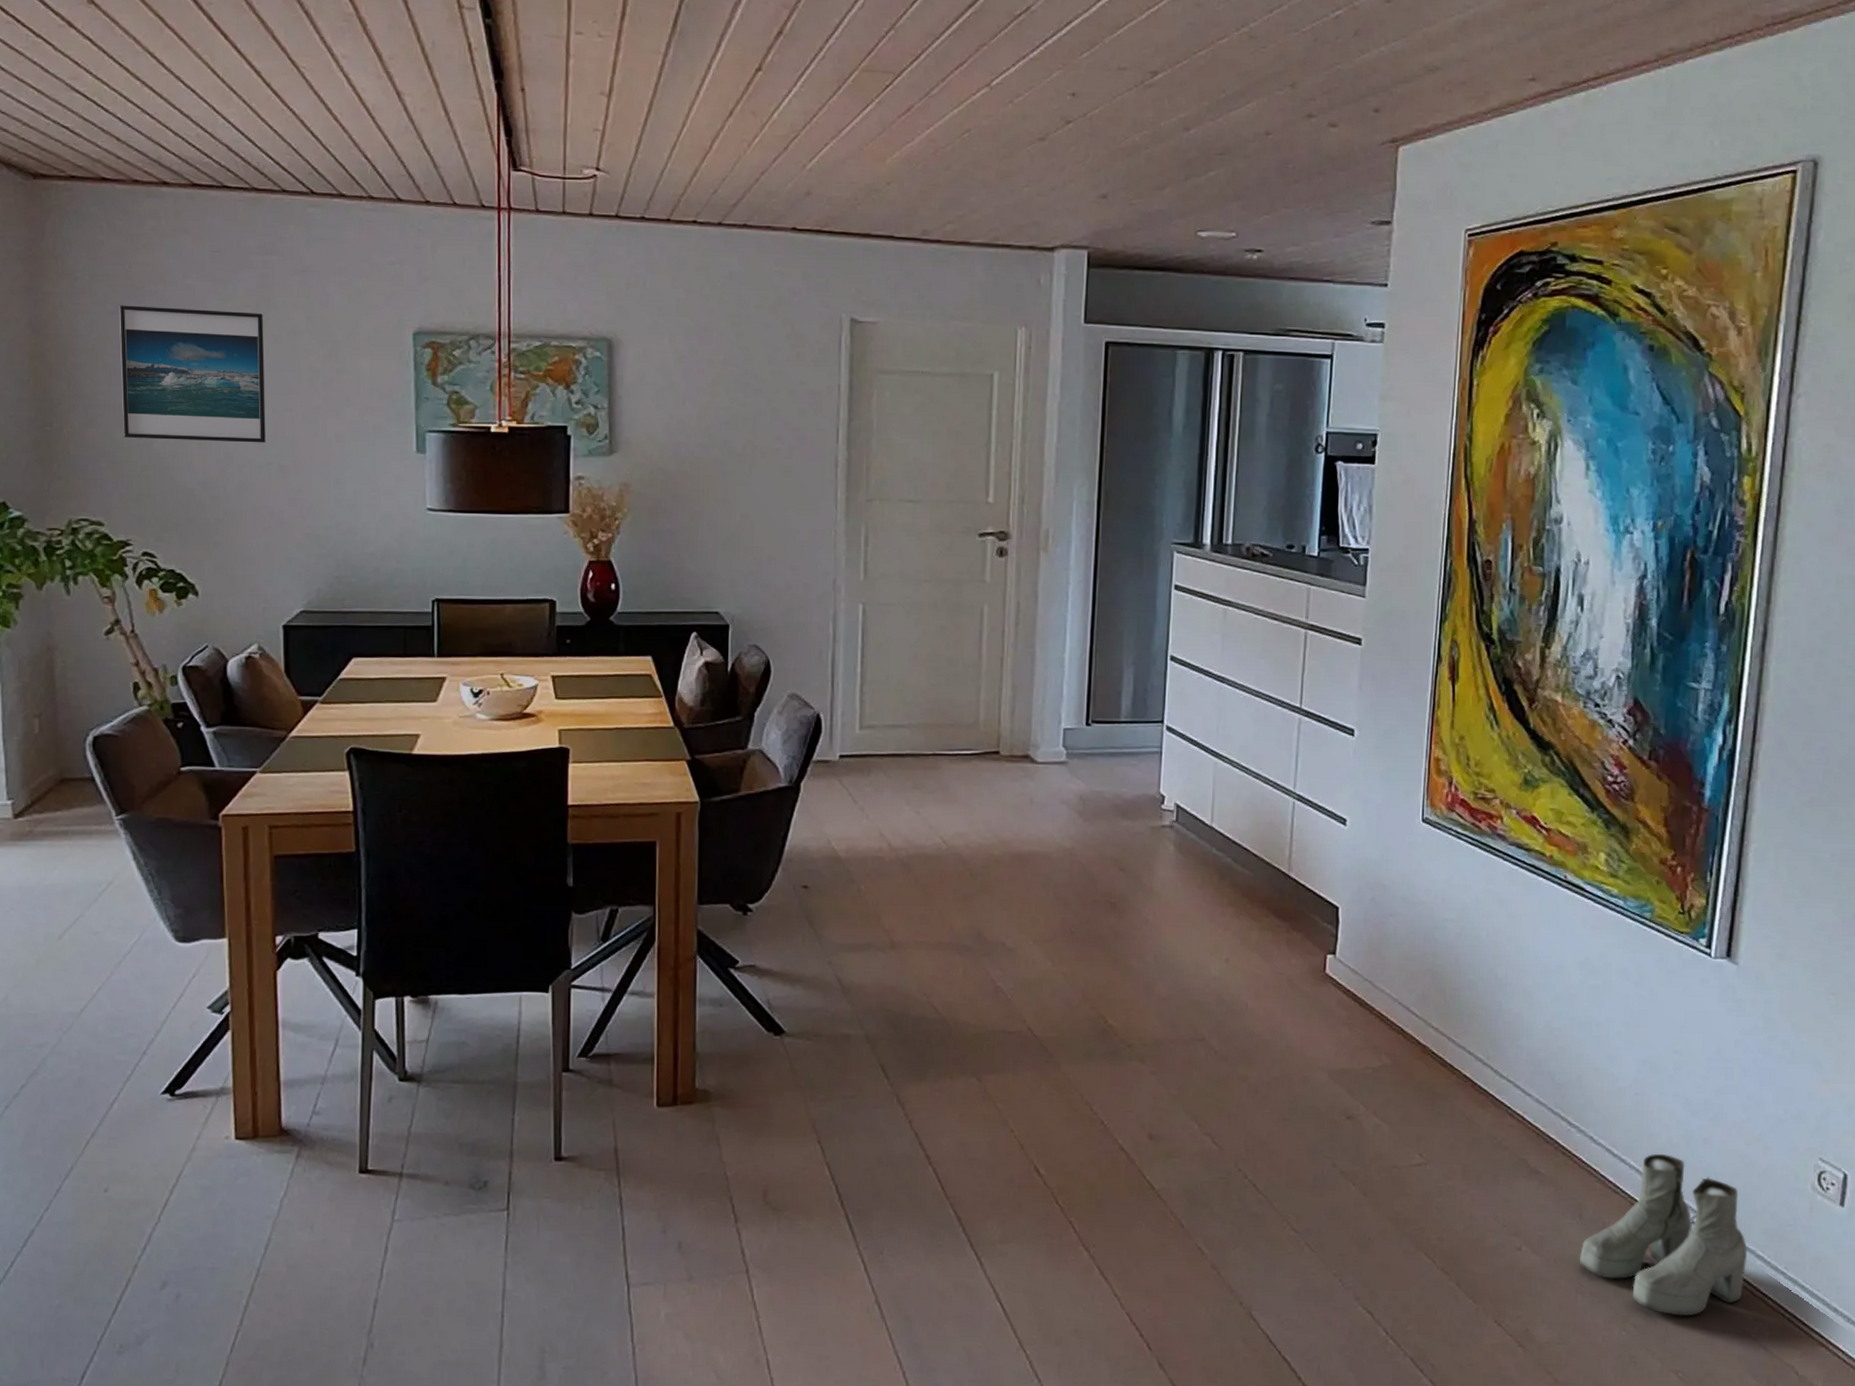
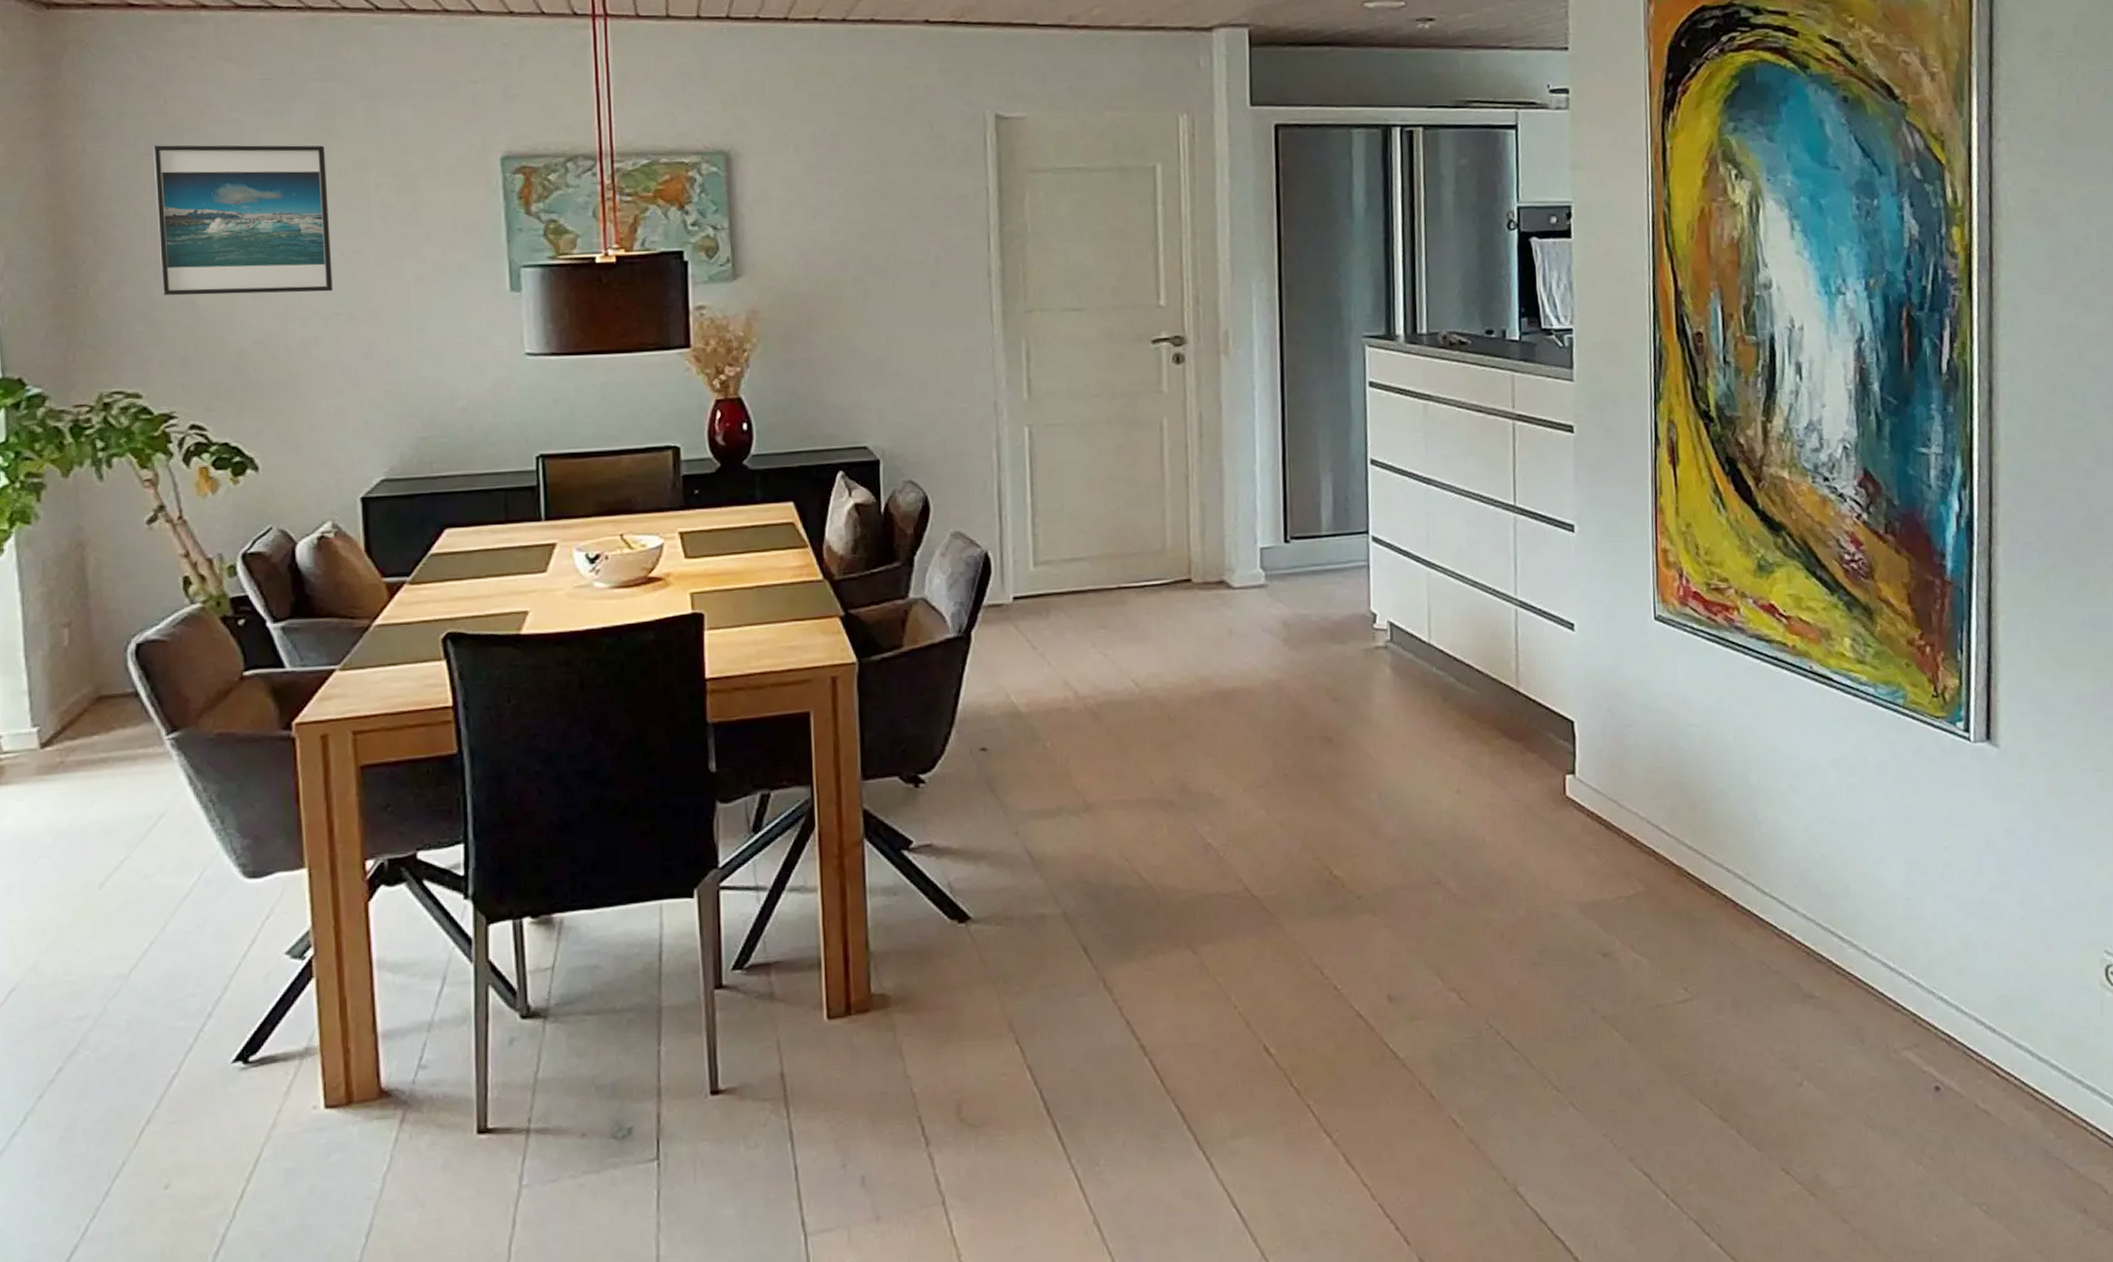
boots: present [1580,1153,1748,1316] -> none [1866,962,2042,1142]

